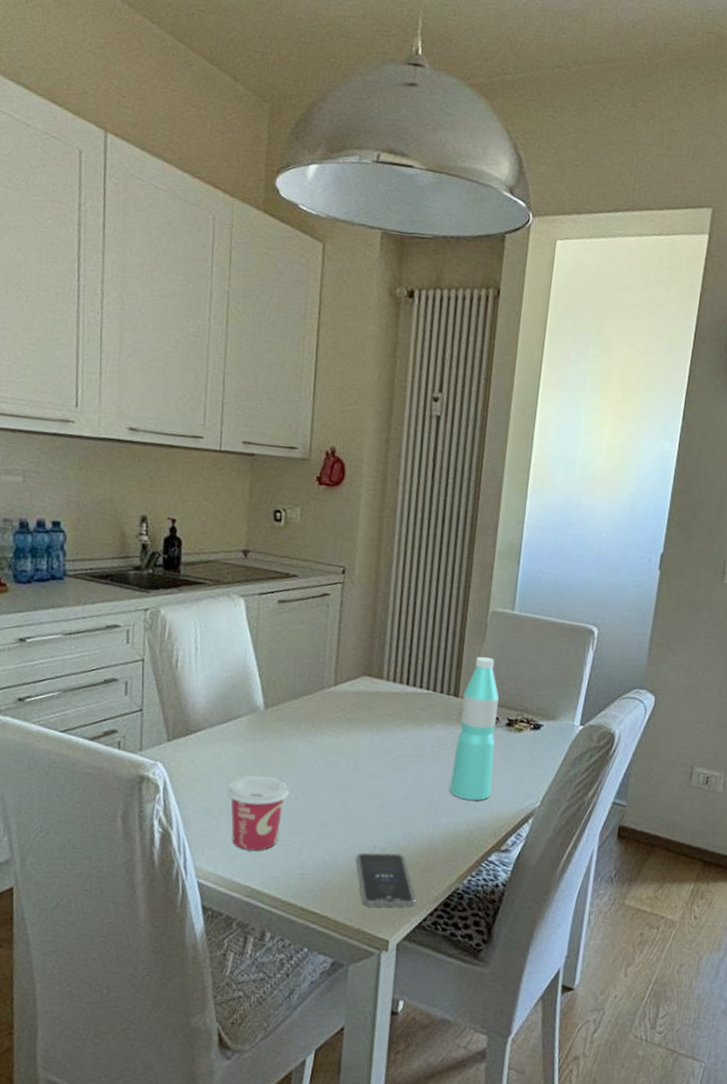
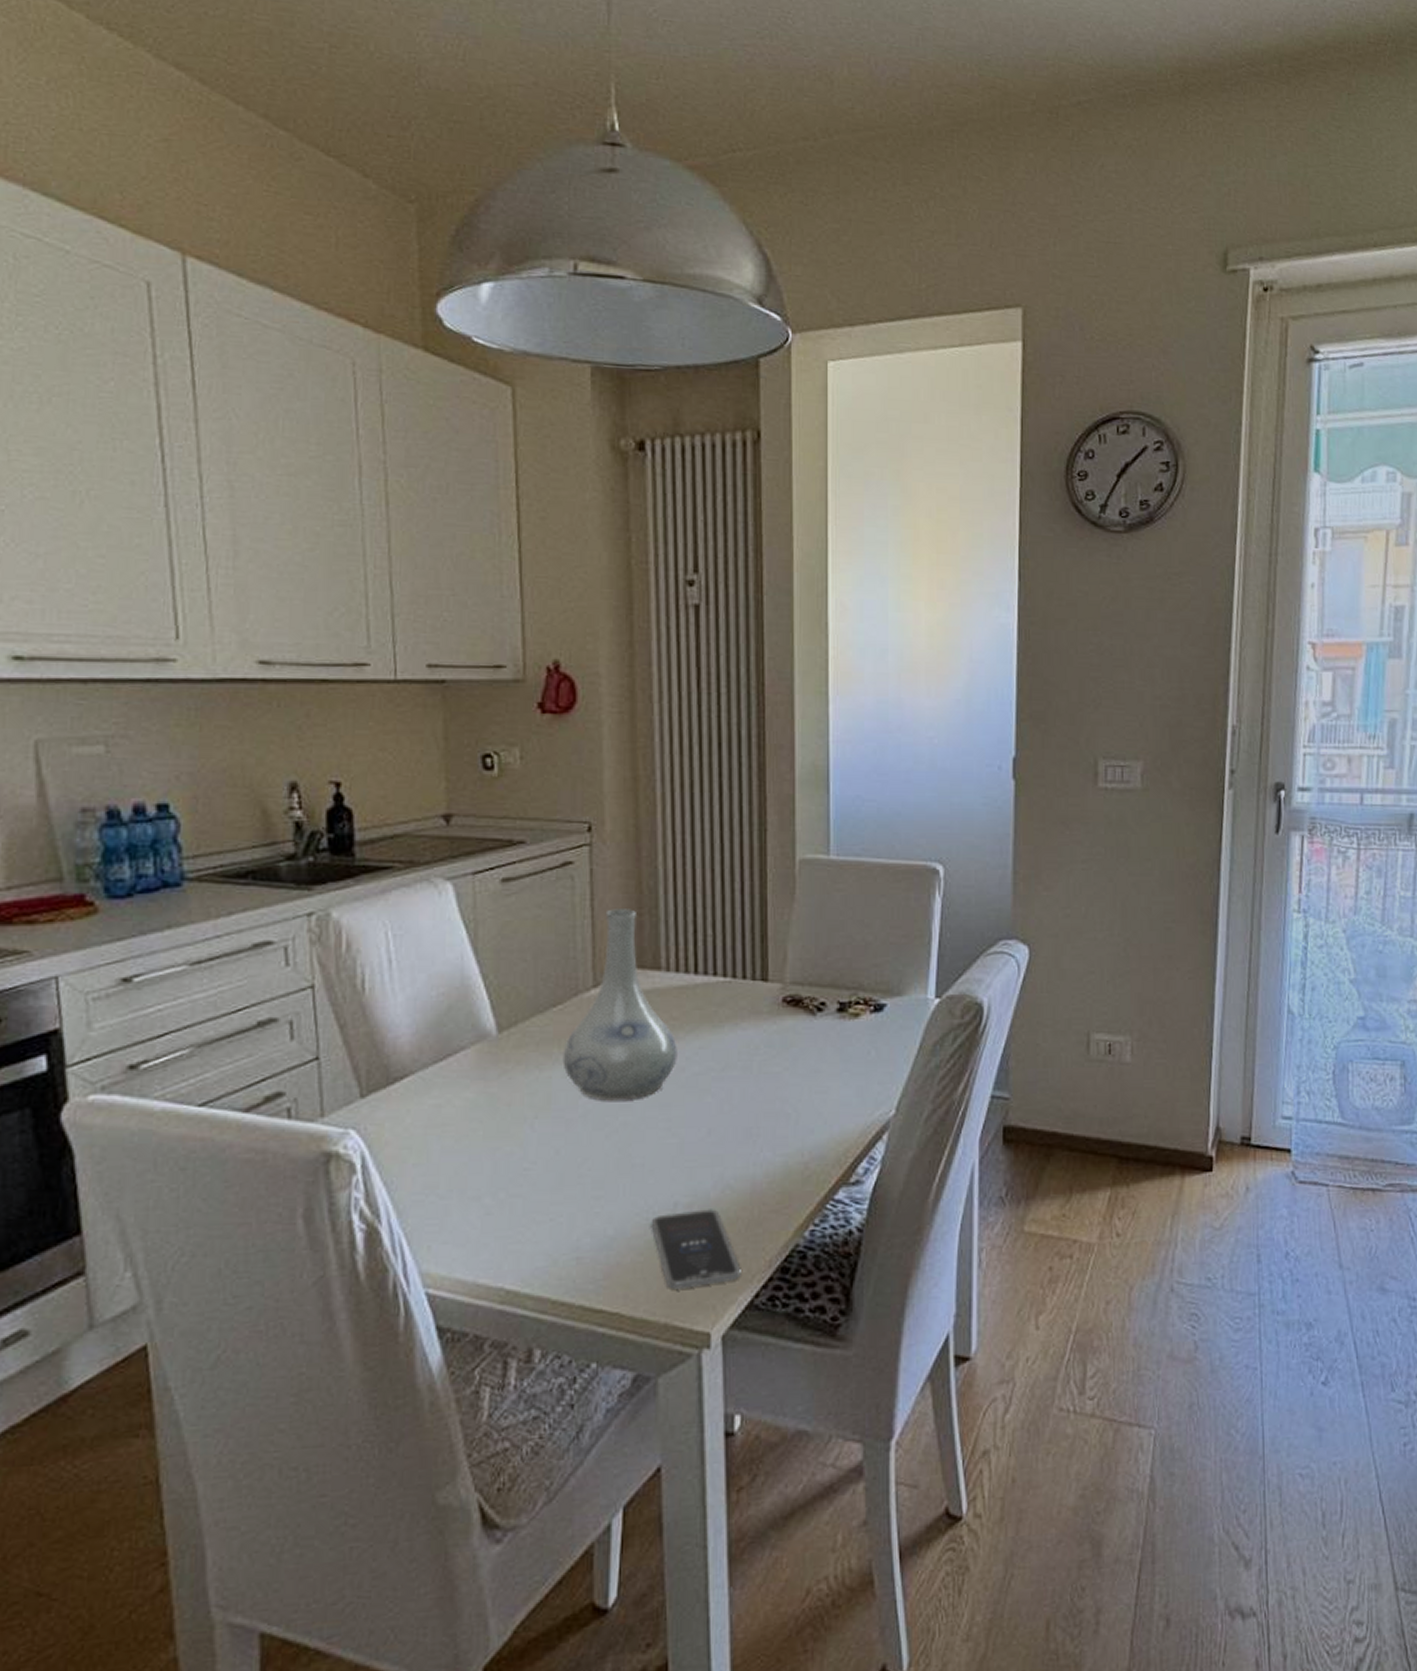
cup: present [227,775,289,851] -> none [456,1126,546,1236]
vase: none [307,631,389,768] -> present [562,909,677,1101]
water bottle: present [450,656,499,801] -> none [771,921,827,1121]

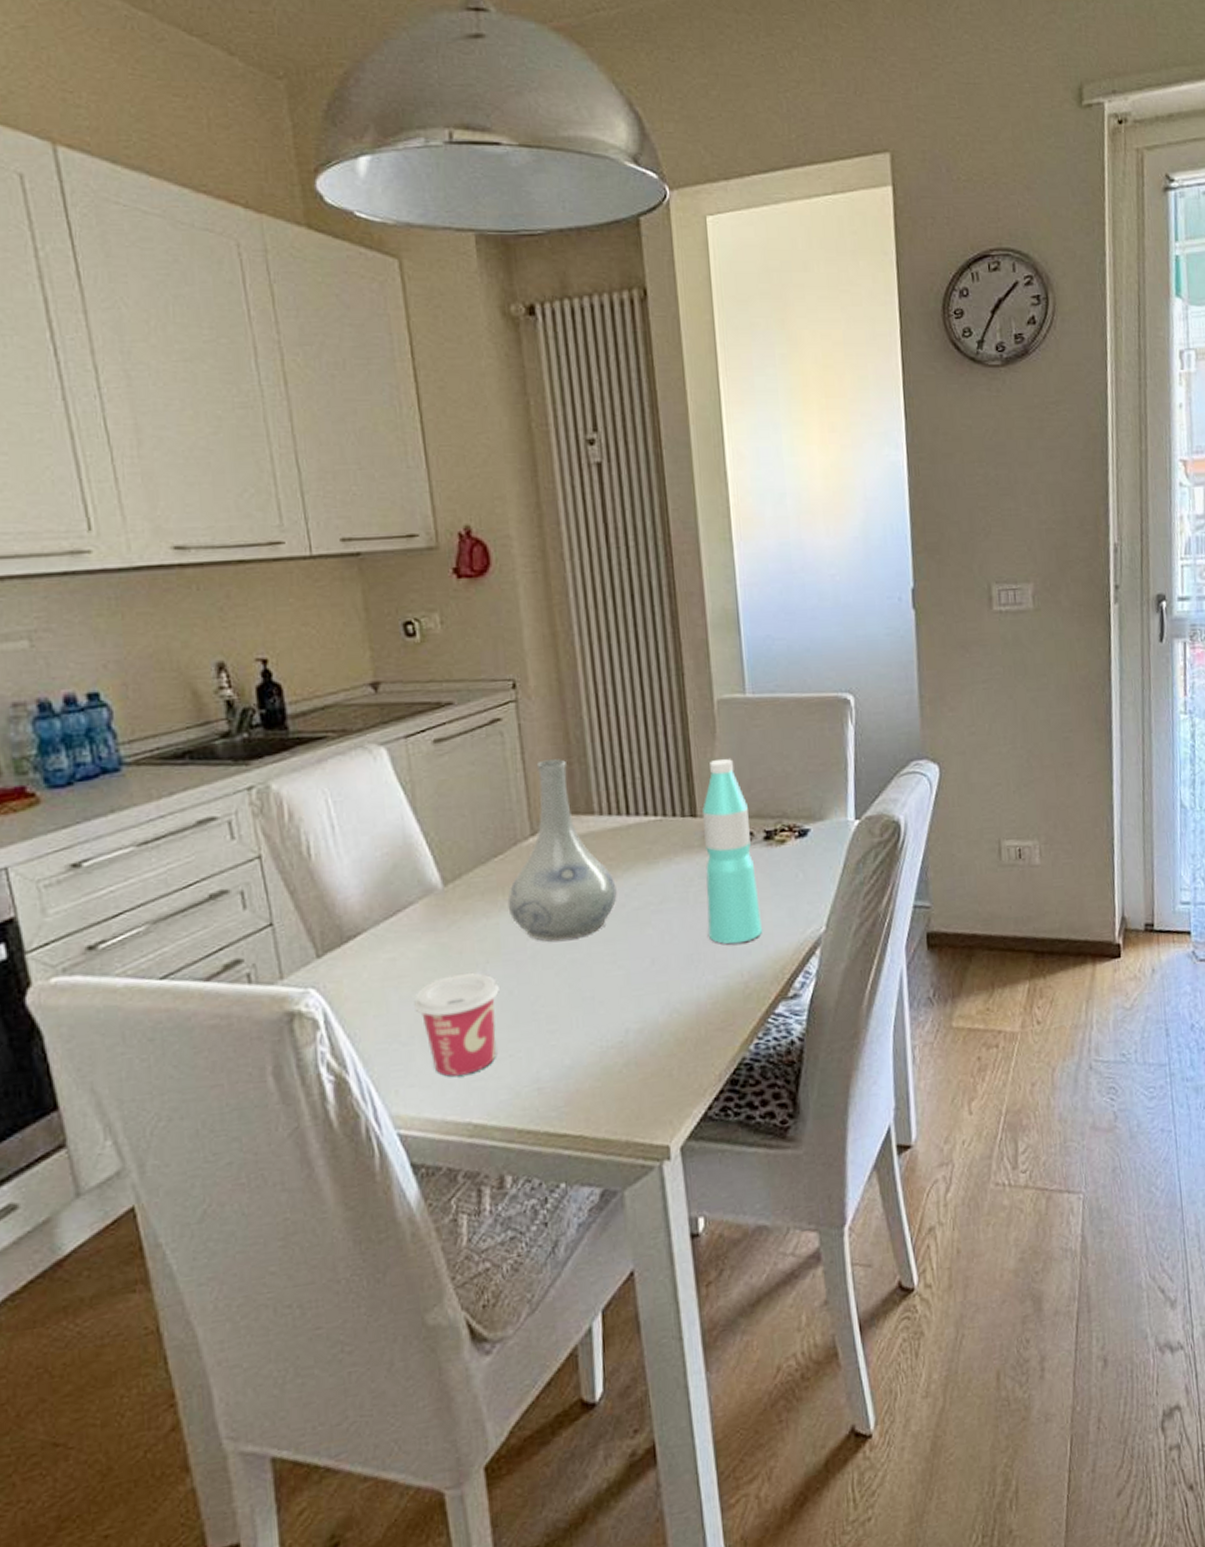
cup: none [456,1126,546,1236] -> present [414,972,499,1076]
smartphone: present [651,1209,741,1289] -> none [605,1032,694,1109]
water bottle: none [771,921,827,1121] -> present [703,758,762,944]

